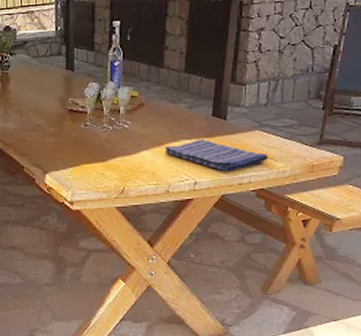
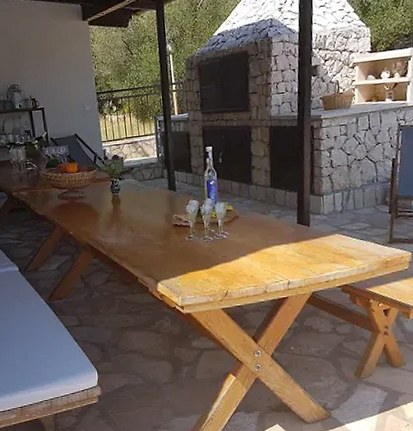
dish towel: present [164,139,269,172] -> none [259,244,349,272]

